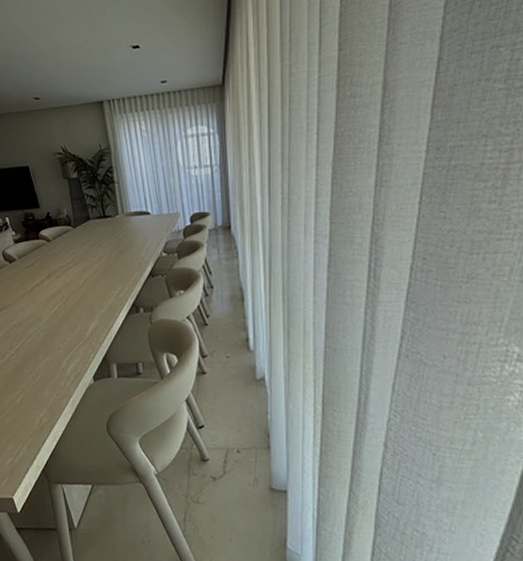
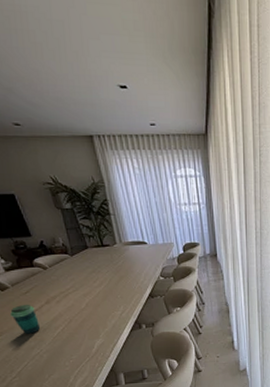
cup: none [15,277,40,310] -> present [10,304,41,334]

